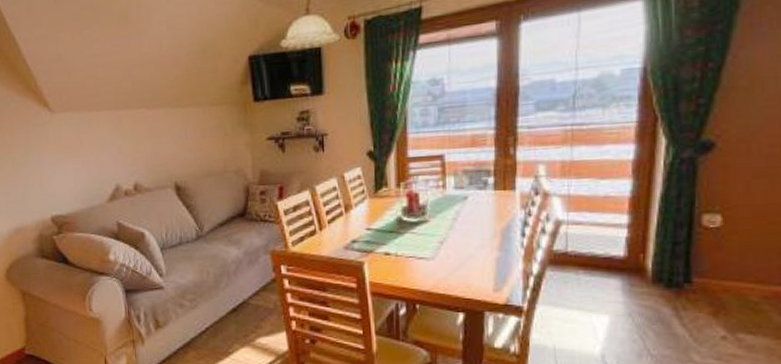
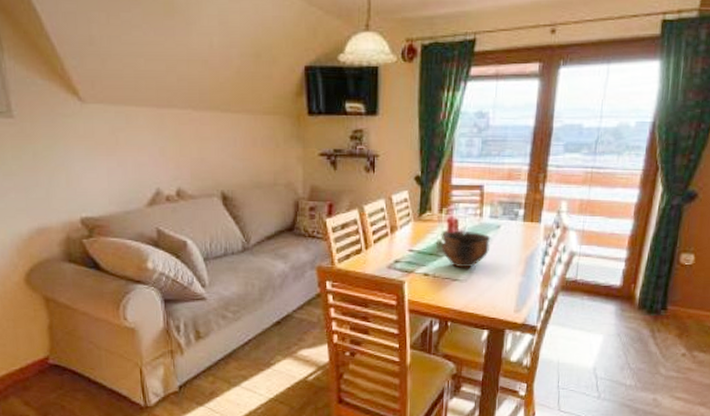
bowl: none [402,205,458,245] -> present [441,231,491,268]

